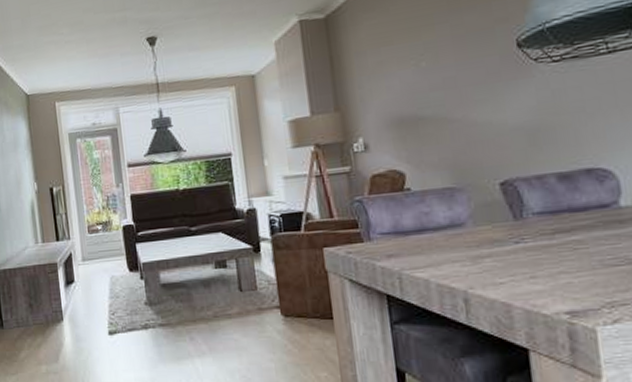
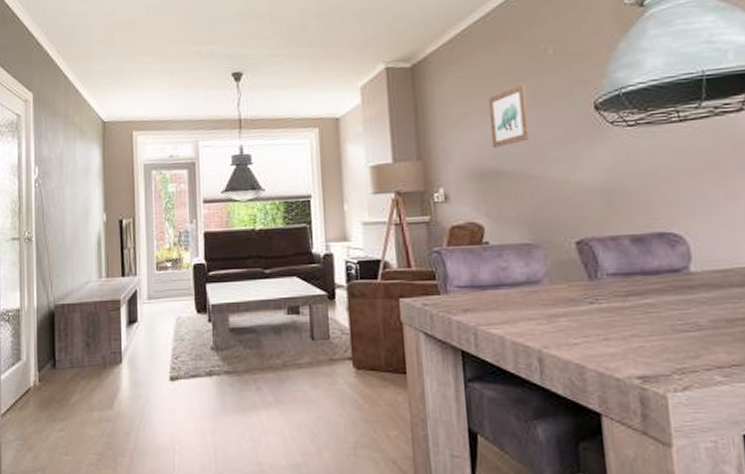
wall art: none [405,26,450,95] -> present [488,83,530,149]

